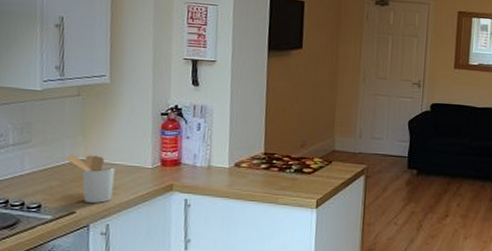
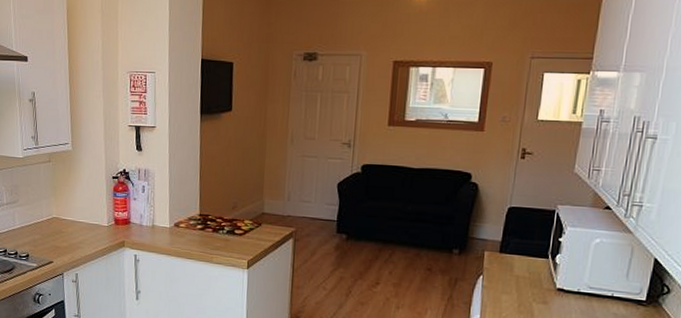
utensil holder: present [66,154,115,203] -> none [44,213,80,255]

